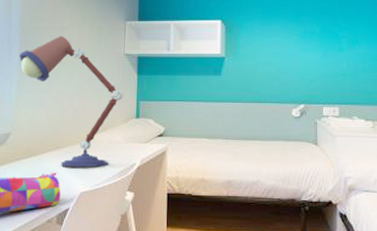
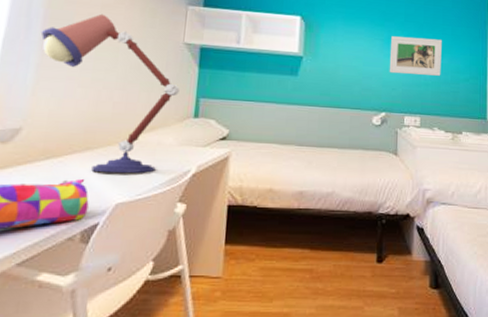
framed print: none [306,29,359,66] -> present [389,36,442,76]

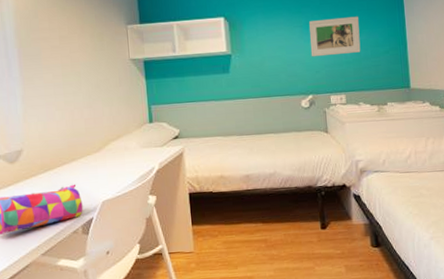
desk lamp: present [41,14,179,174] -> none [19,45,134,178]

